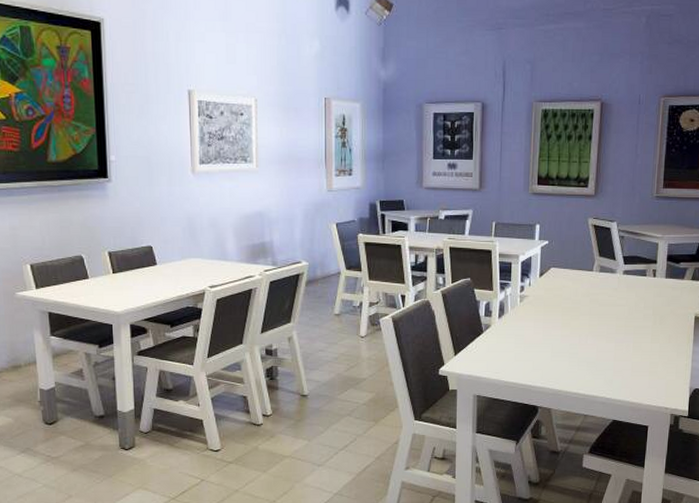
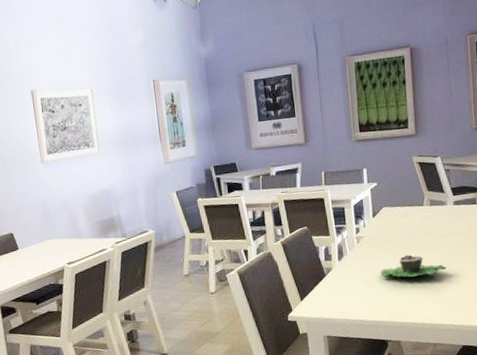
succulent planter: none [540,320,607,346] -> present [380,255,446,278]

